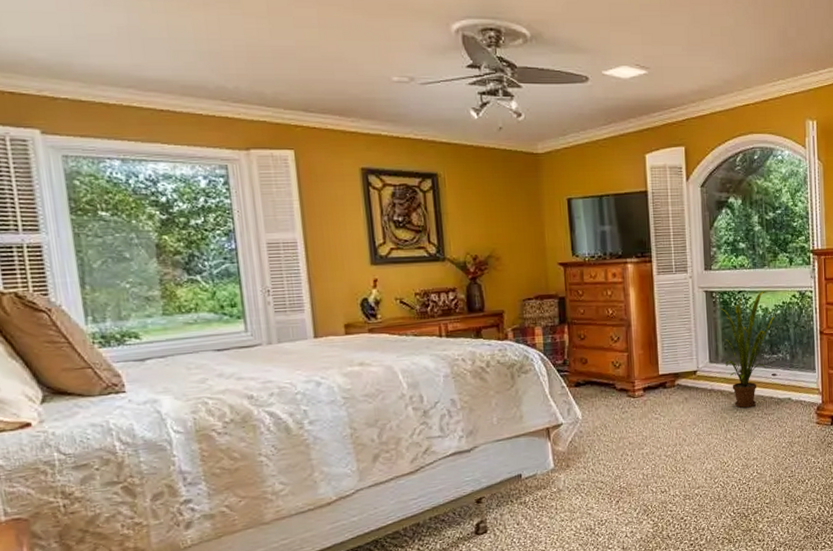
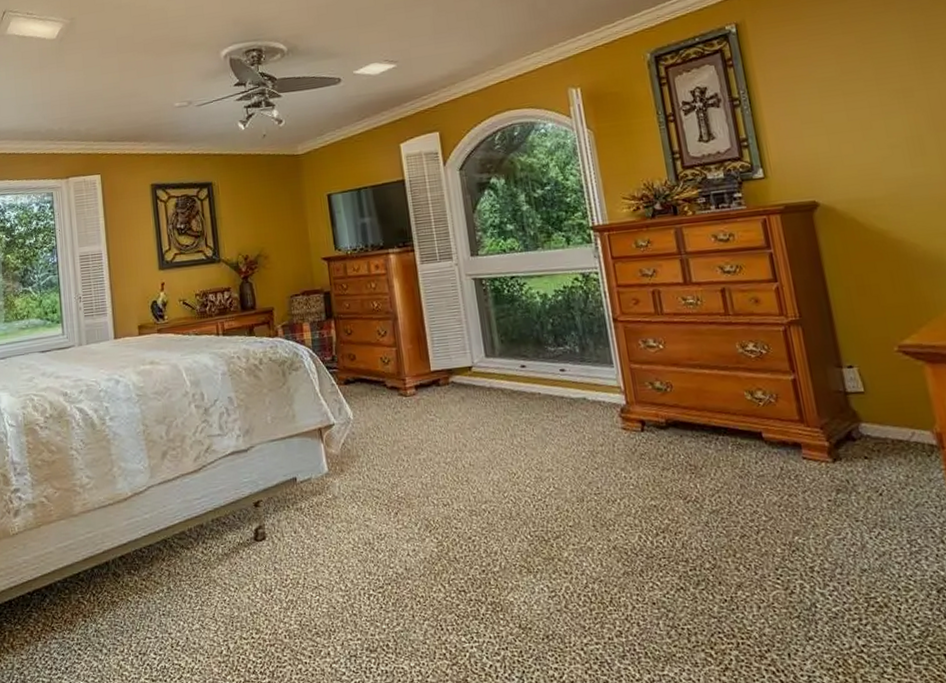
house plant: present [719,291,775,408] -> none [491,275,556,410]

